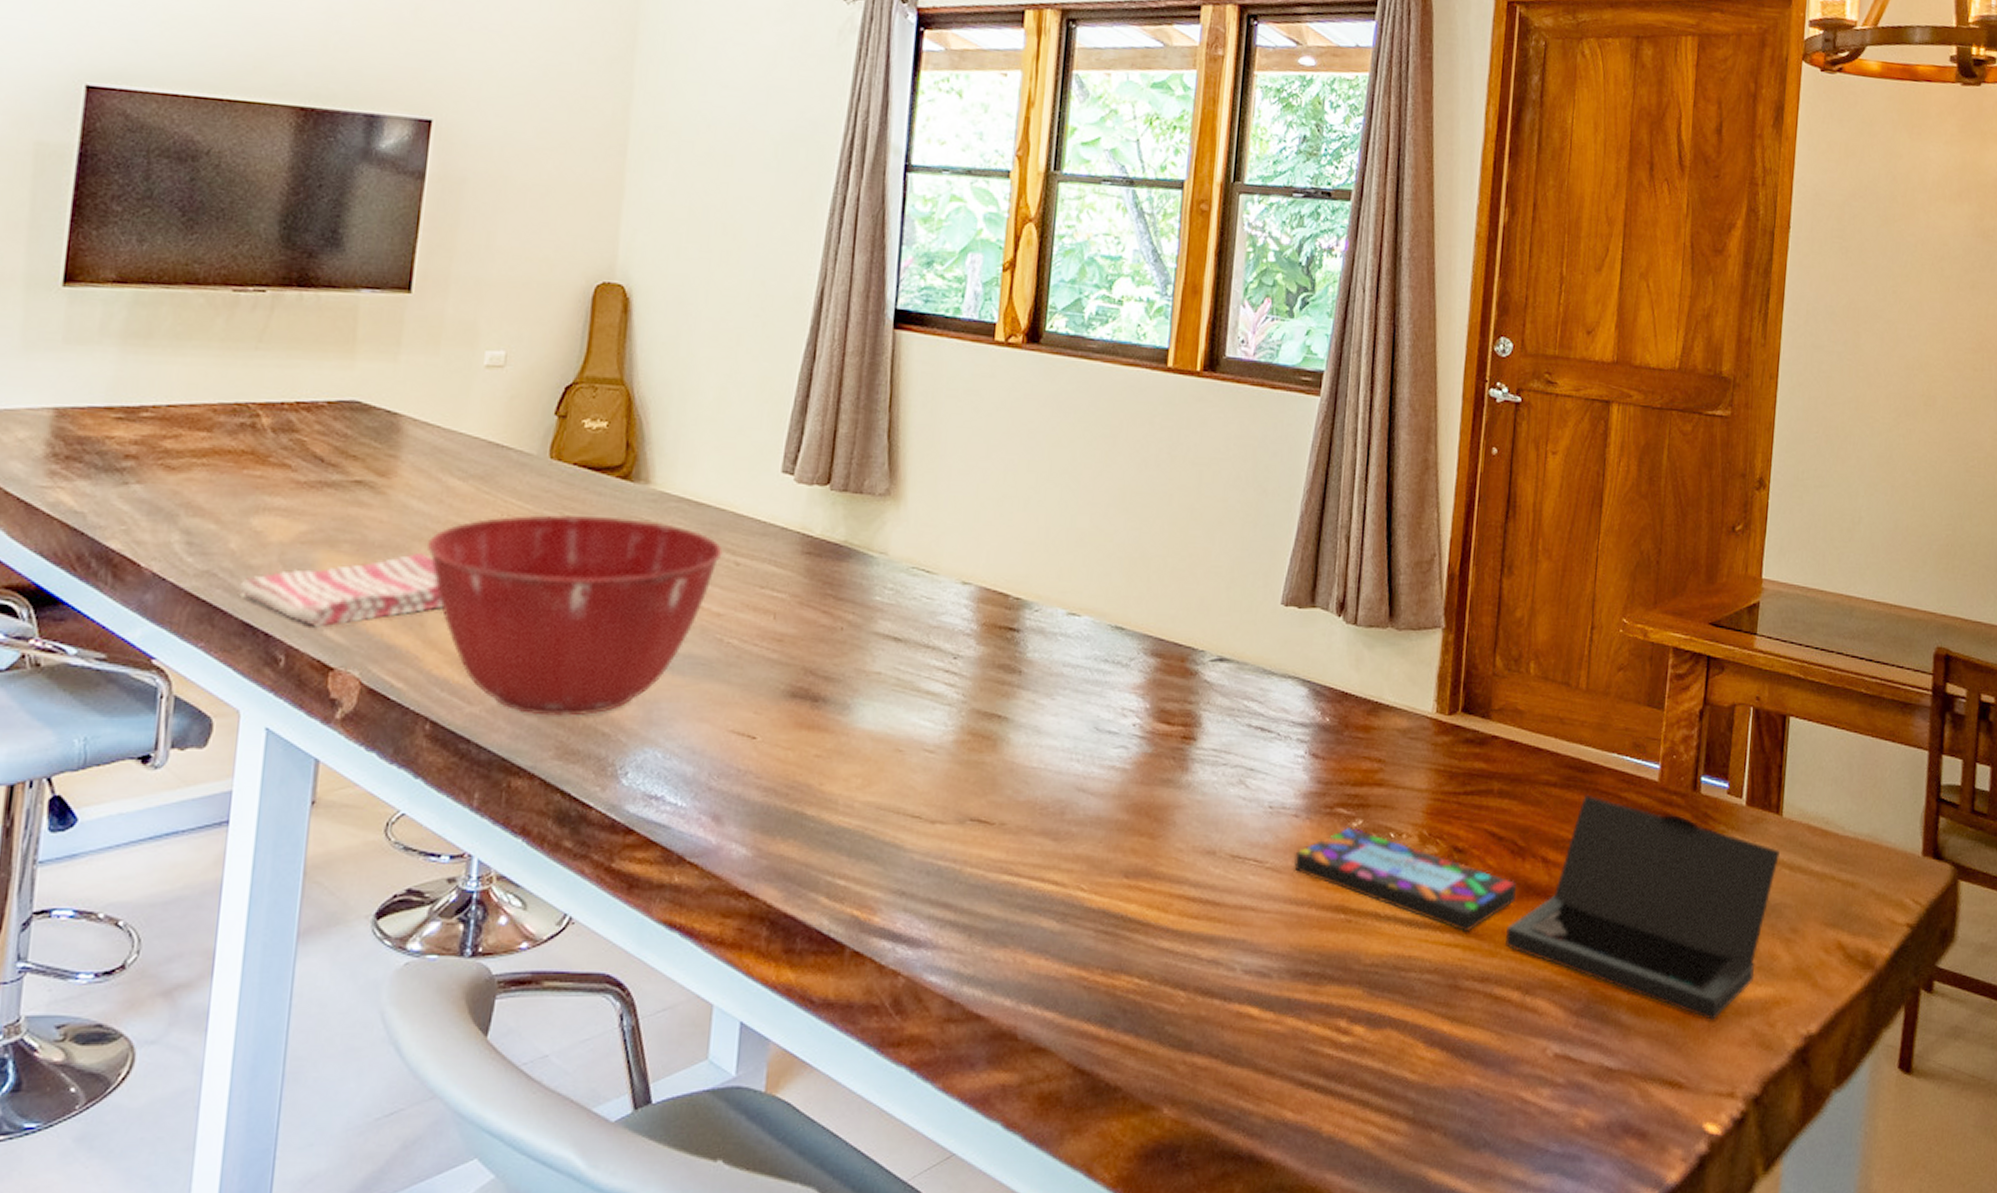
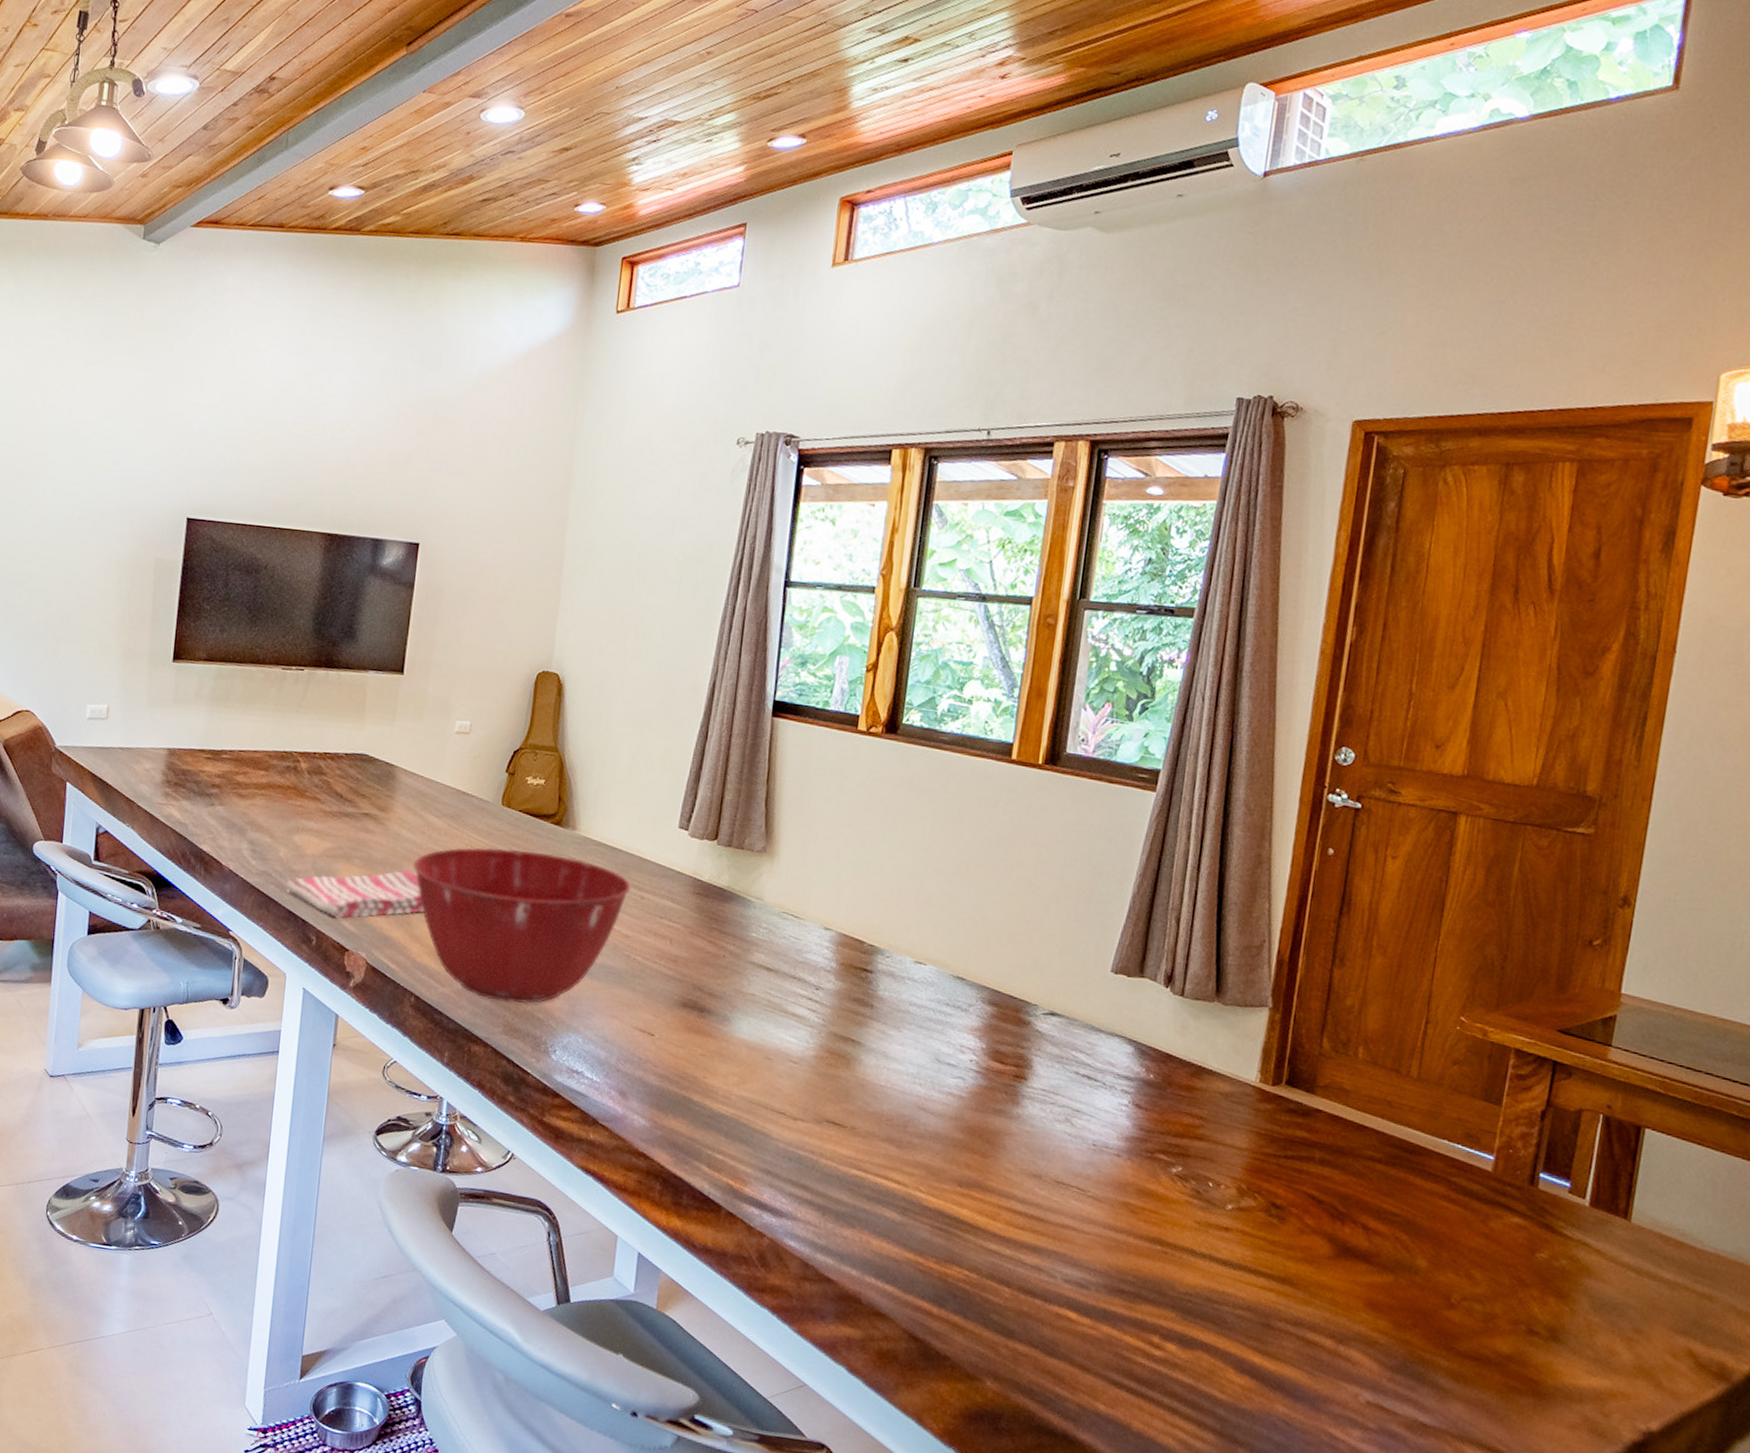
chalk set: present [1294,794,1780,1021] -> none [1114,1172,1626,1401]

